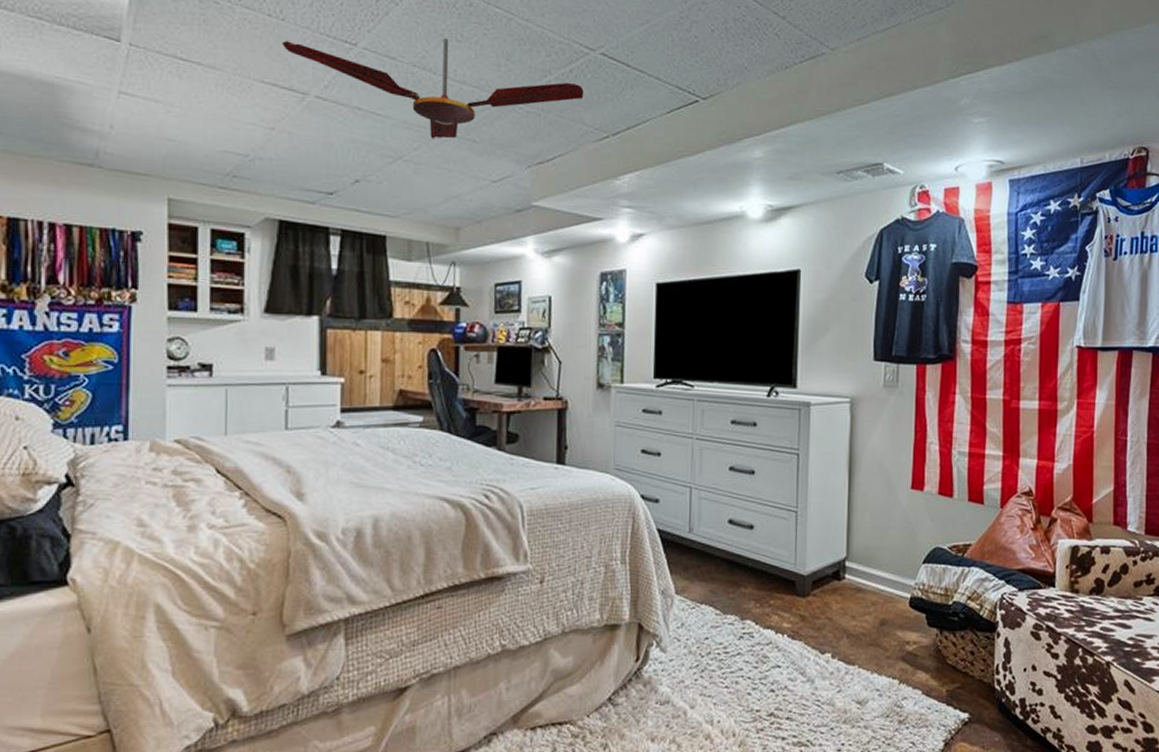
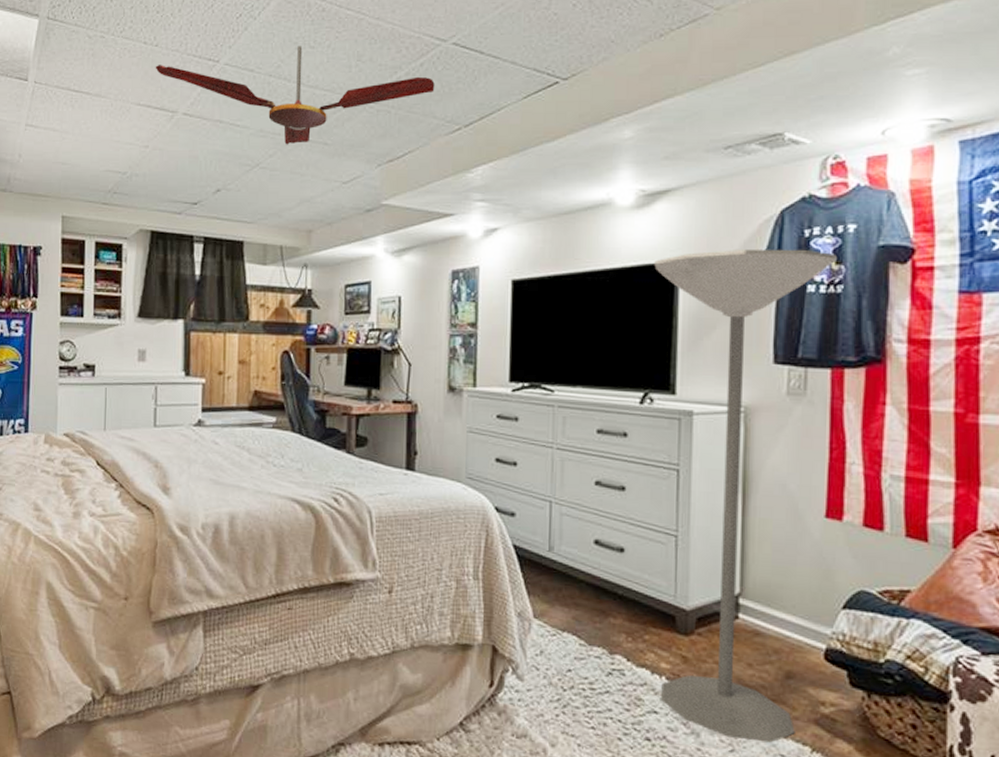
floor lamp: none [780,262,923,681] -> present [654,249,838,743]

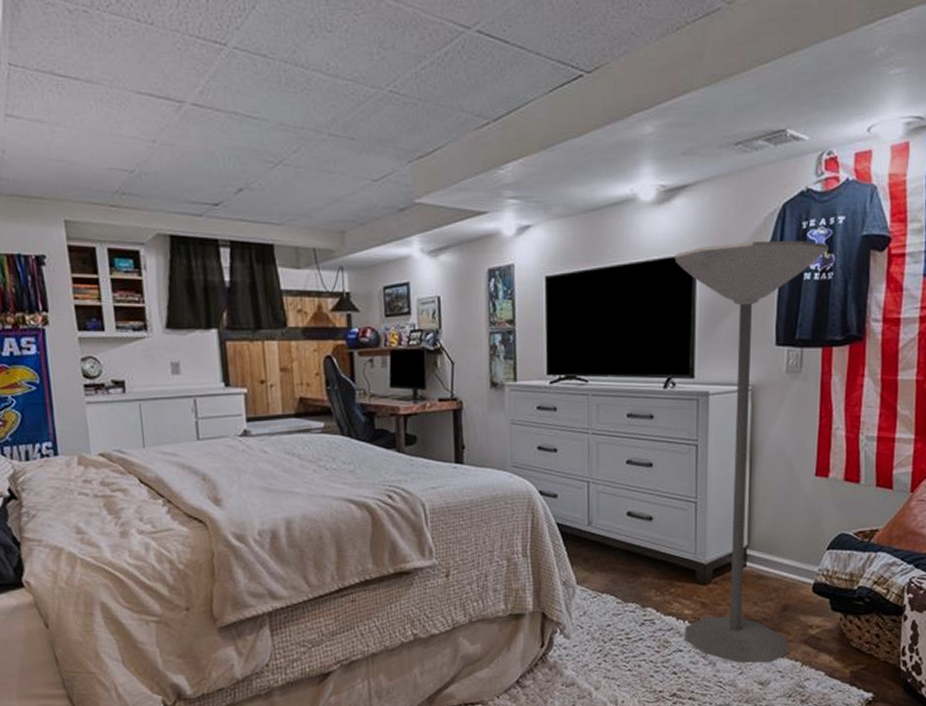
ceiling fan: present [155,46,435,145] -> none [153,29,461,140]

